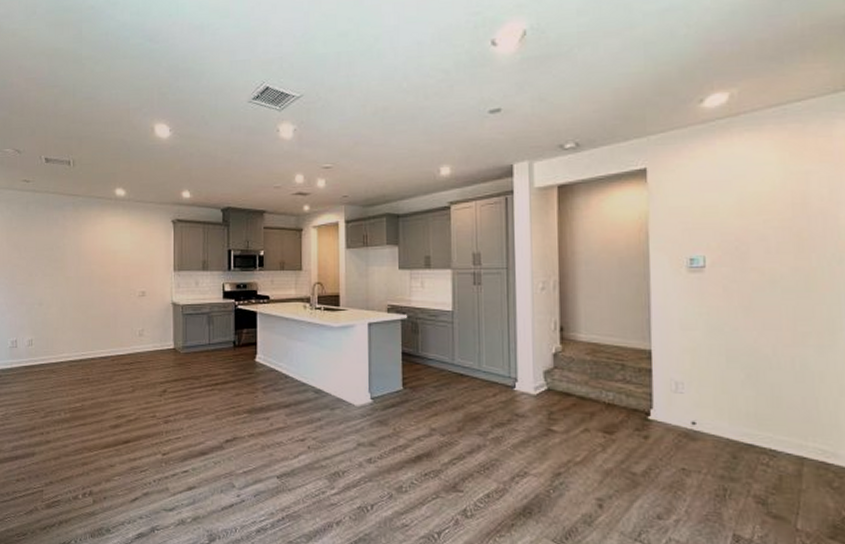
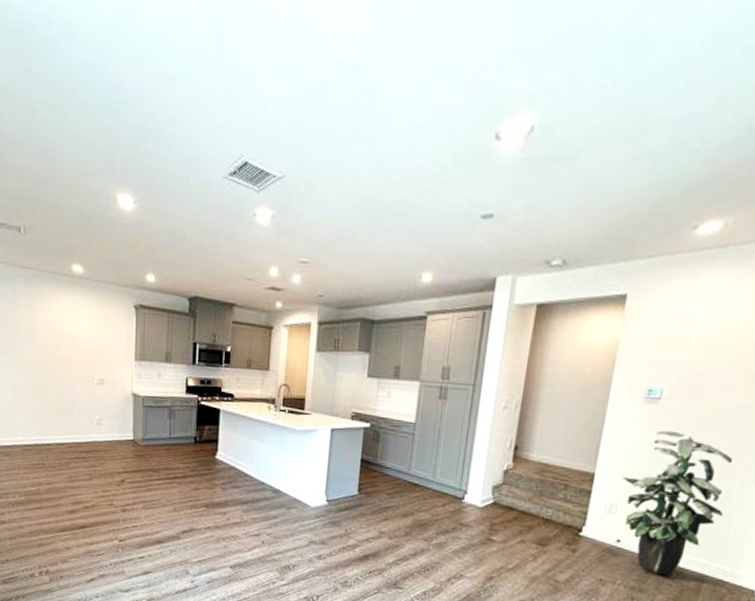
indoor plant: none [683,299,806,461] -> present [622,430,733,576]

